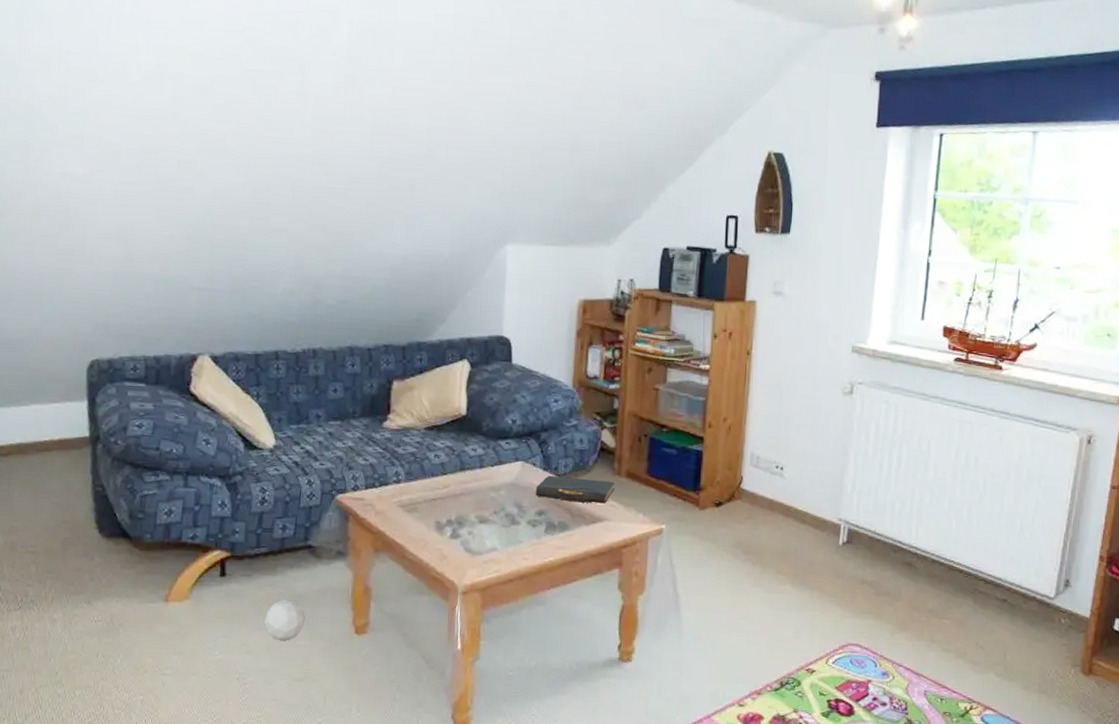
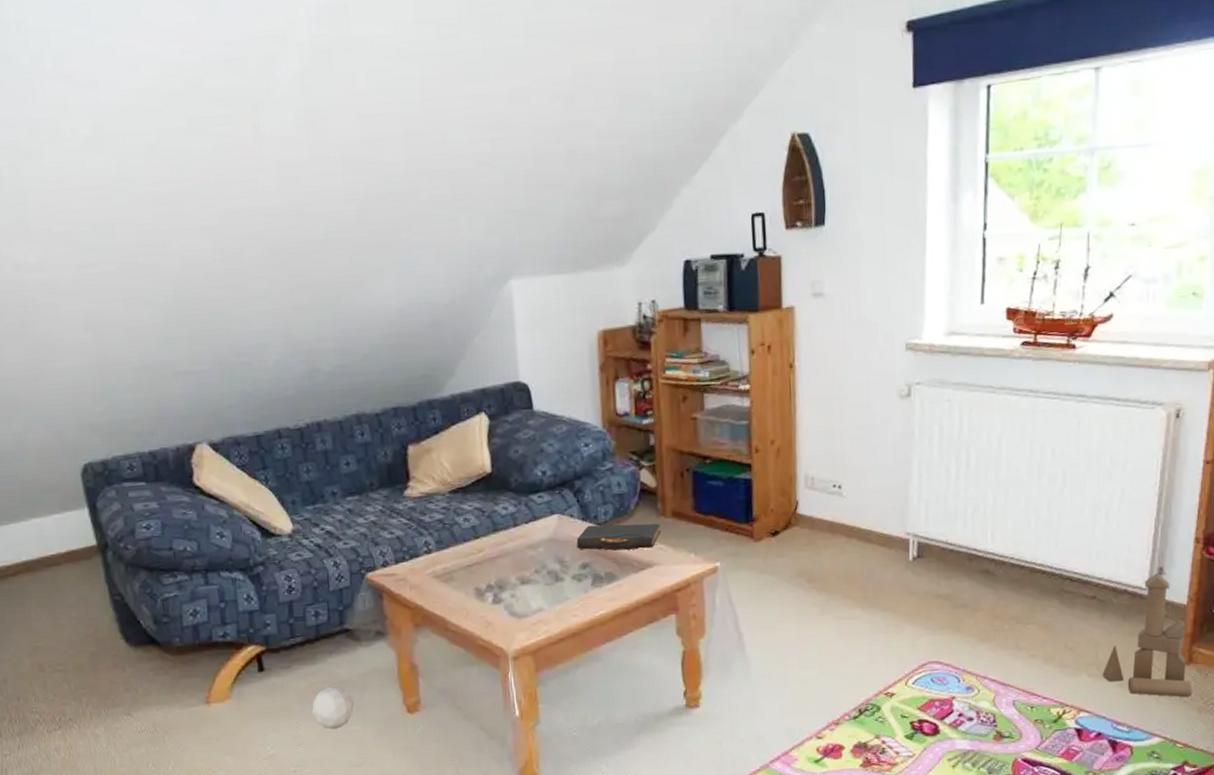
toy blocks: none [1008,584,1091,707] -> present [1102,572,1193,698]

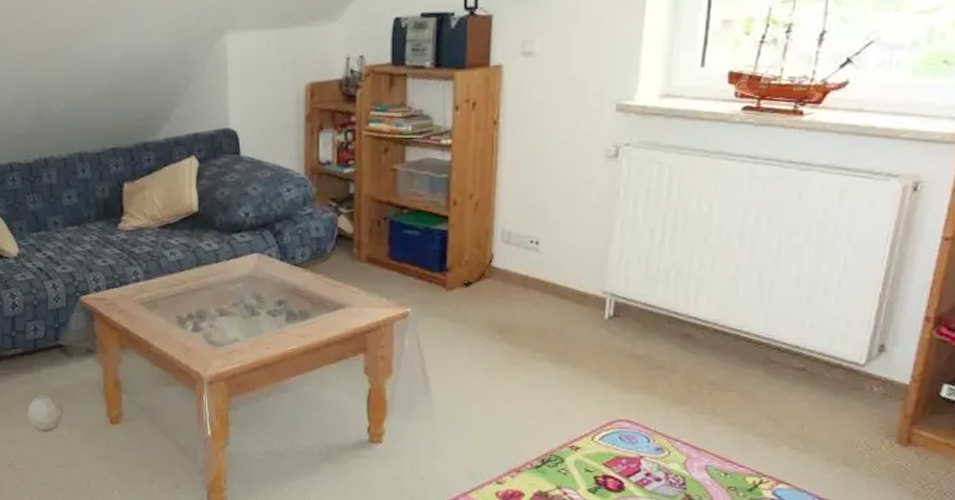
book: present [576,523,662,551] -> none [273,265,356,290]
toy blocks: present [1102,572,1193,698] -> none [806,349,909,480]

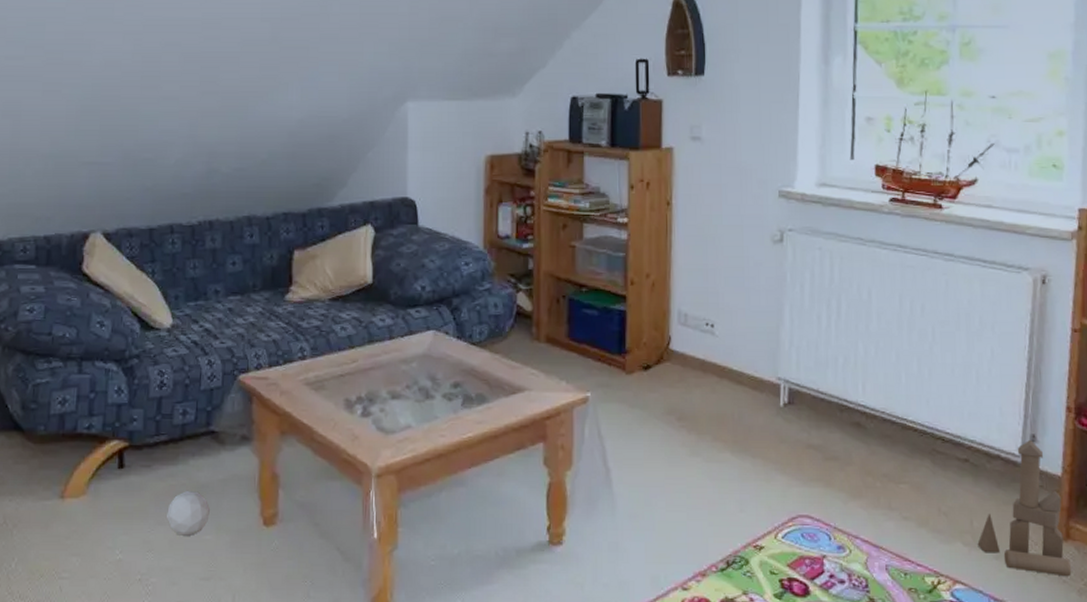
toy blocks: none [806,349,909,480] -> present [977,439,1072,577]

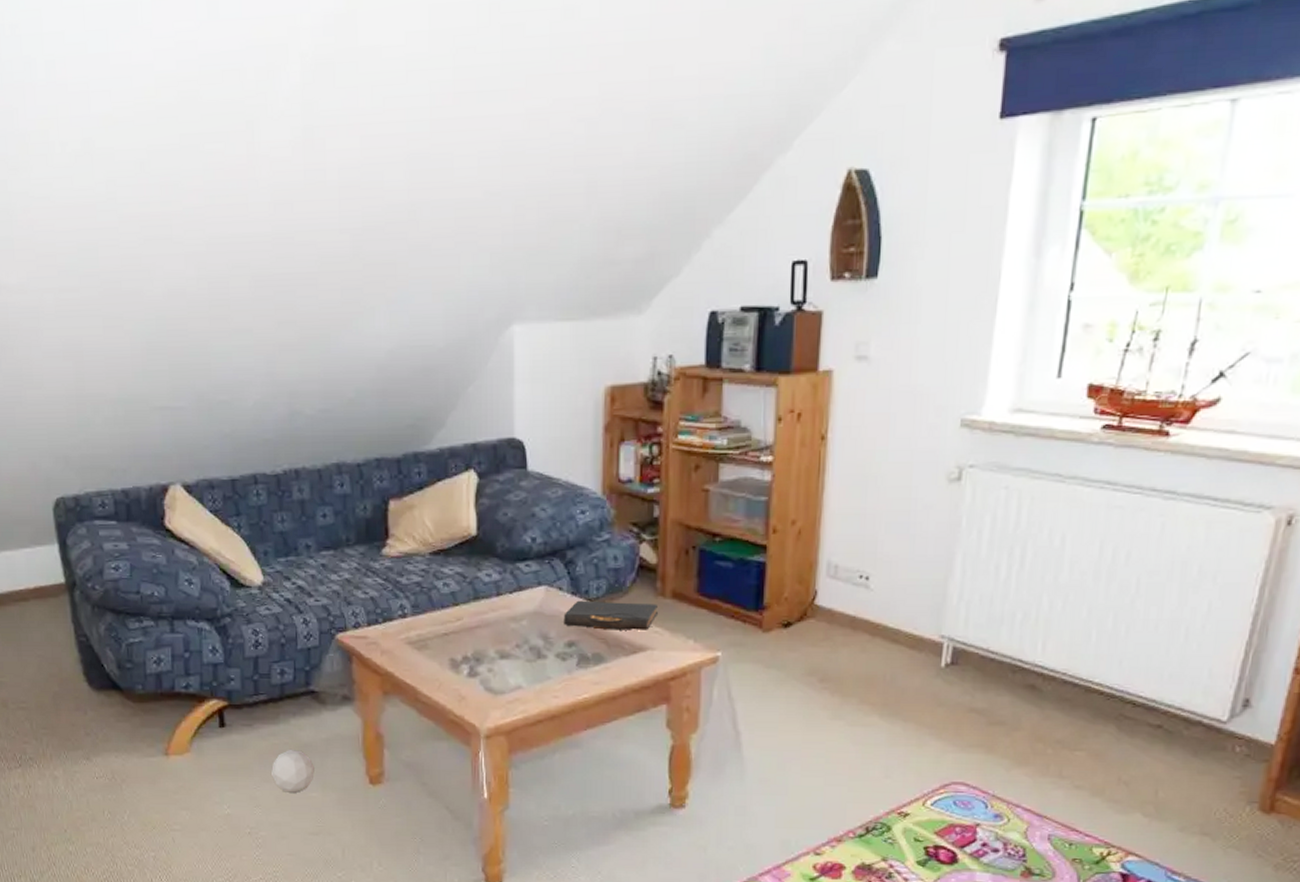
book: none [450,344,535,372] -> present [563,600,659,630]
toy blocks: present [977,439,1072,577] -> none [1160,704,1271,851]

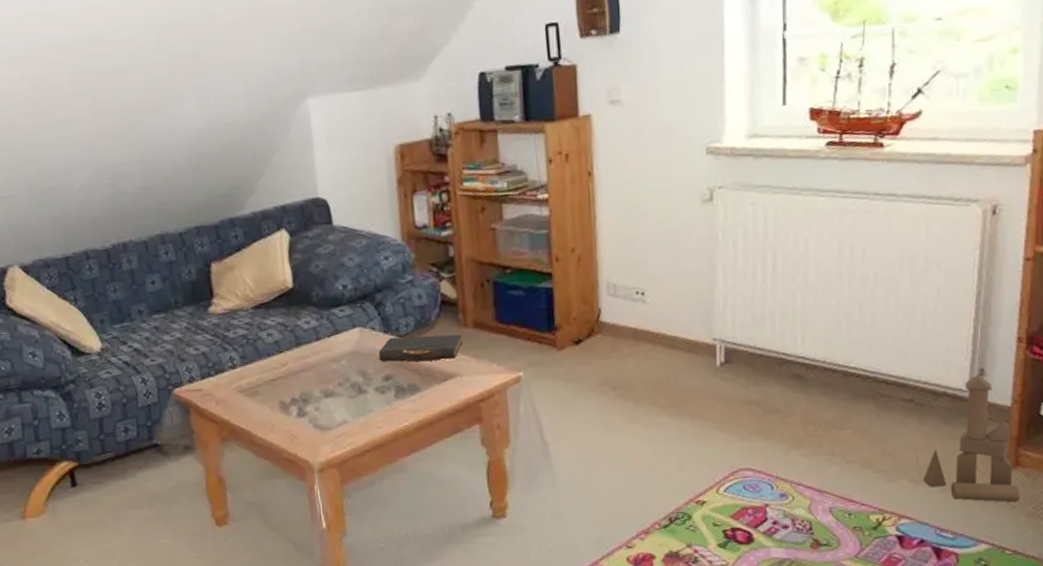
ball: present [270,749,314,794] -> none [123,500,164,543]
toy blocks: none [1160,704,1271,851] -> present [923,373,1021,503]

